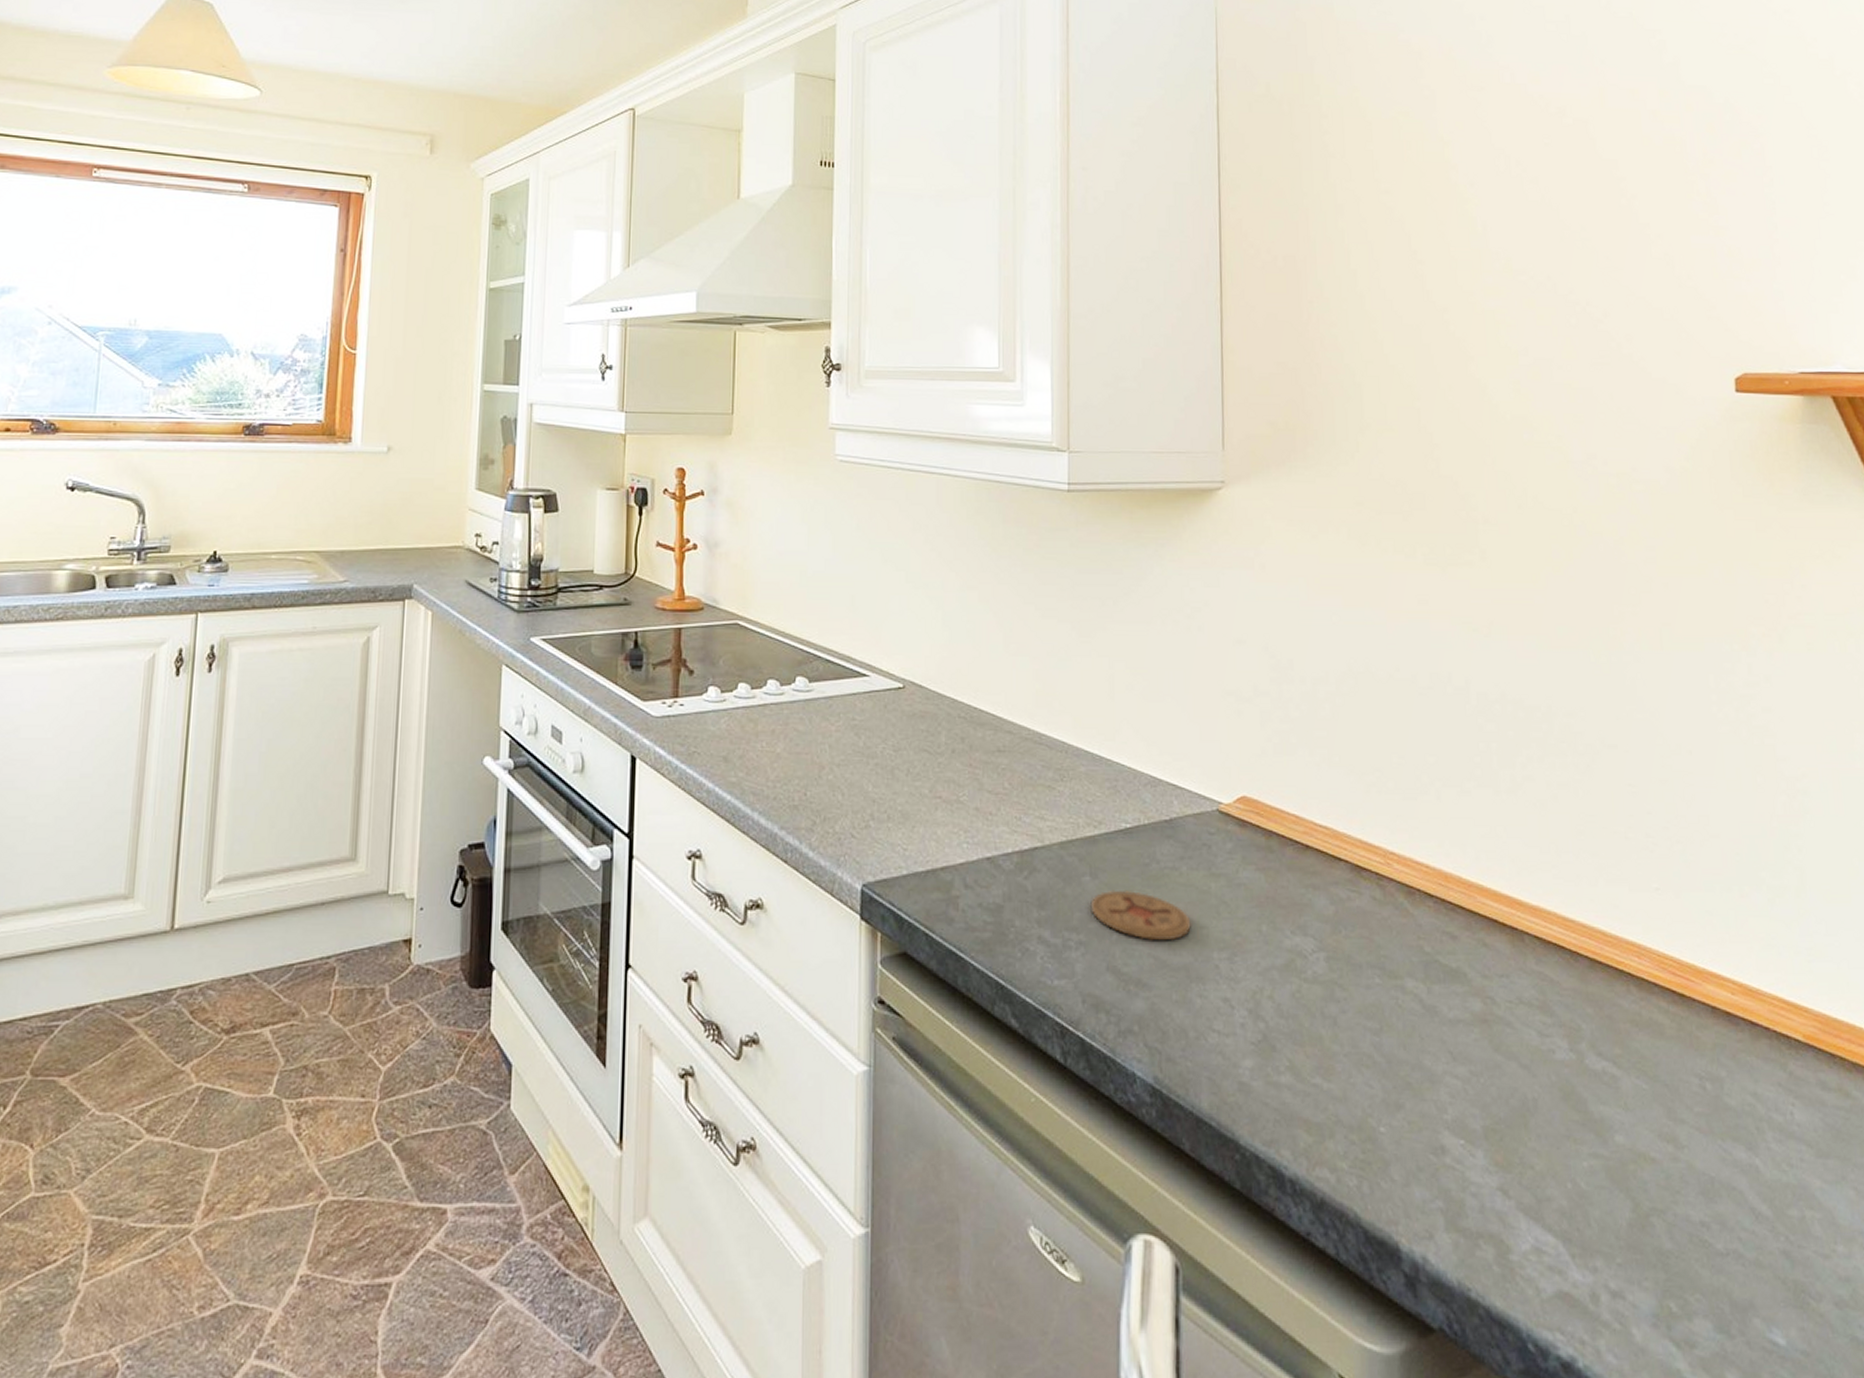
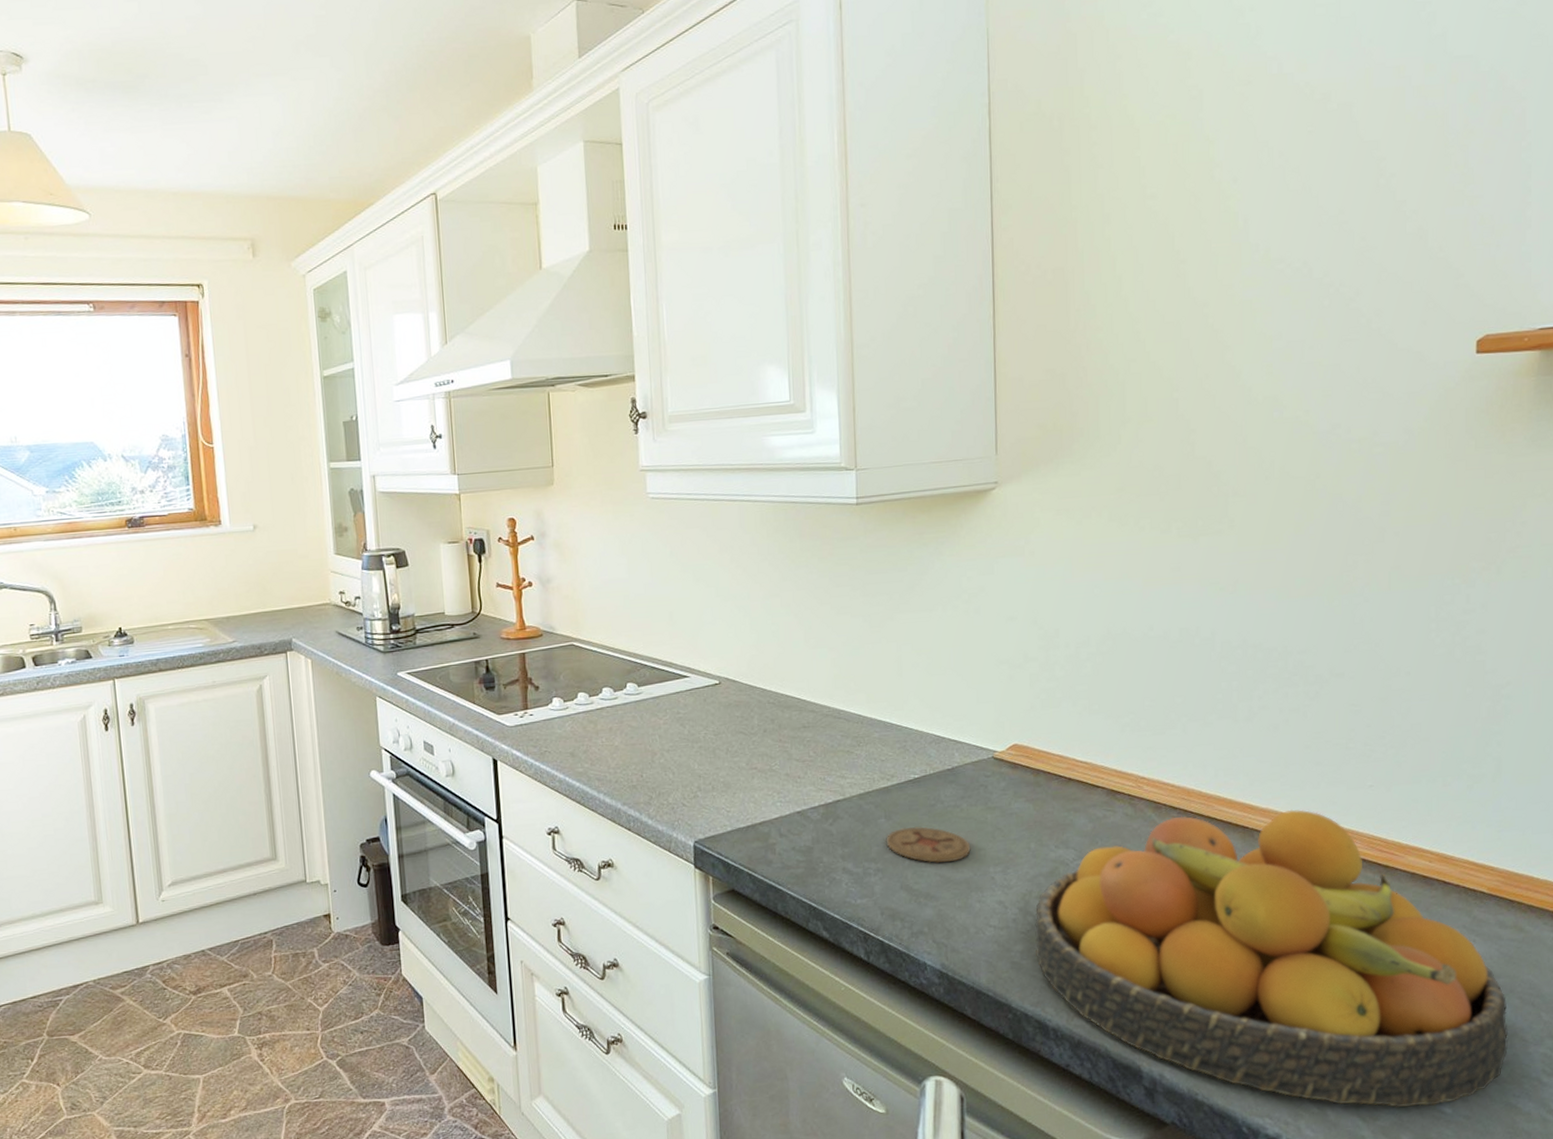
fruit bowl: none [1267,906,1847,1333] -> present [1035,809,1509,1107]

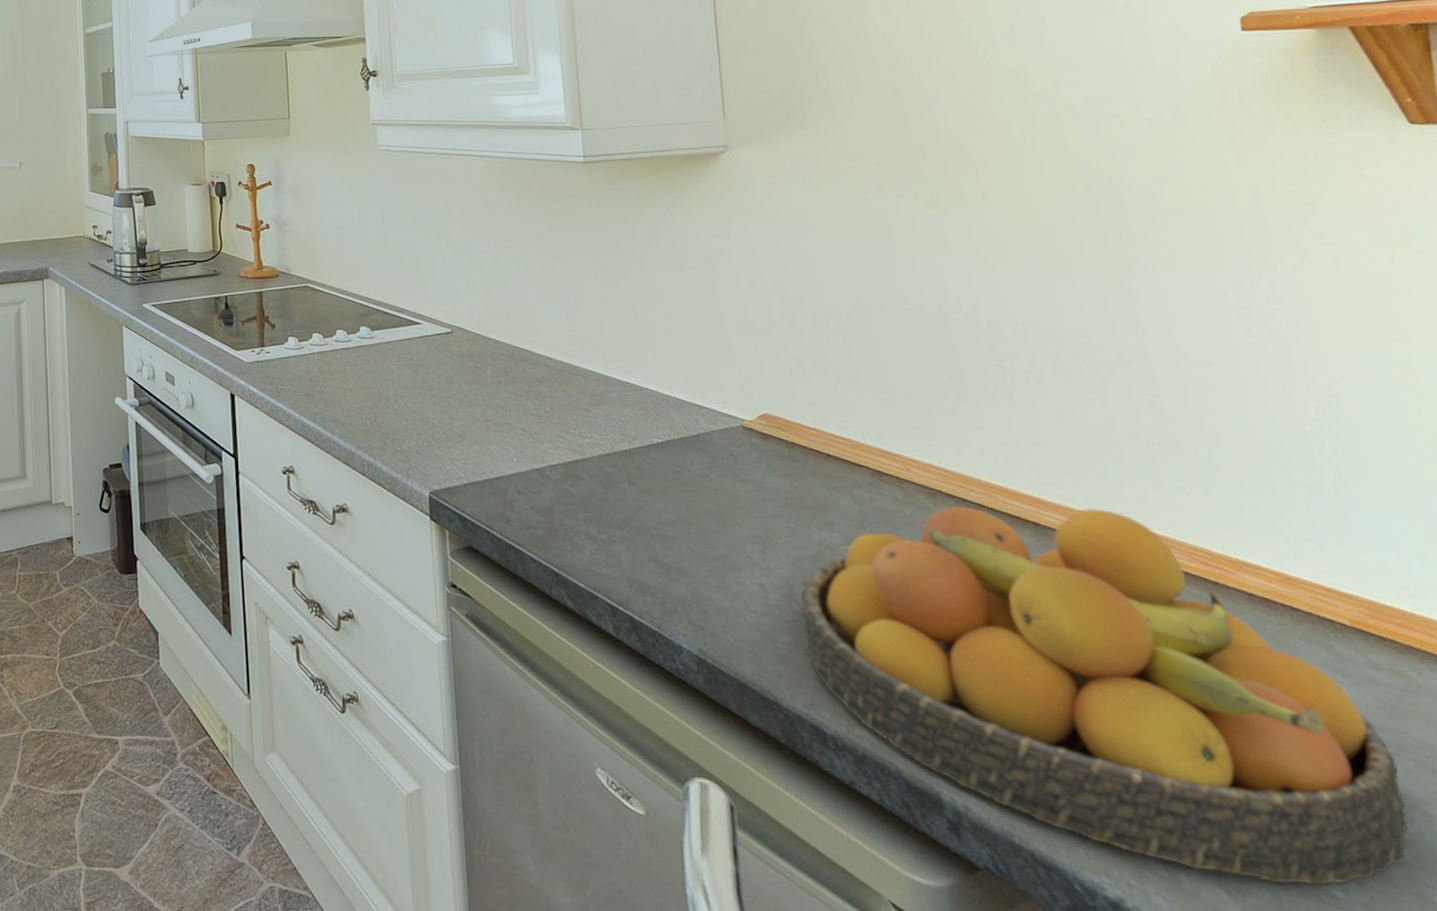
coaster: present [886,826,971,863] -> none [630,494,724,536]

